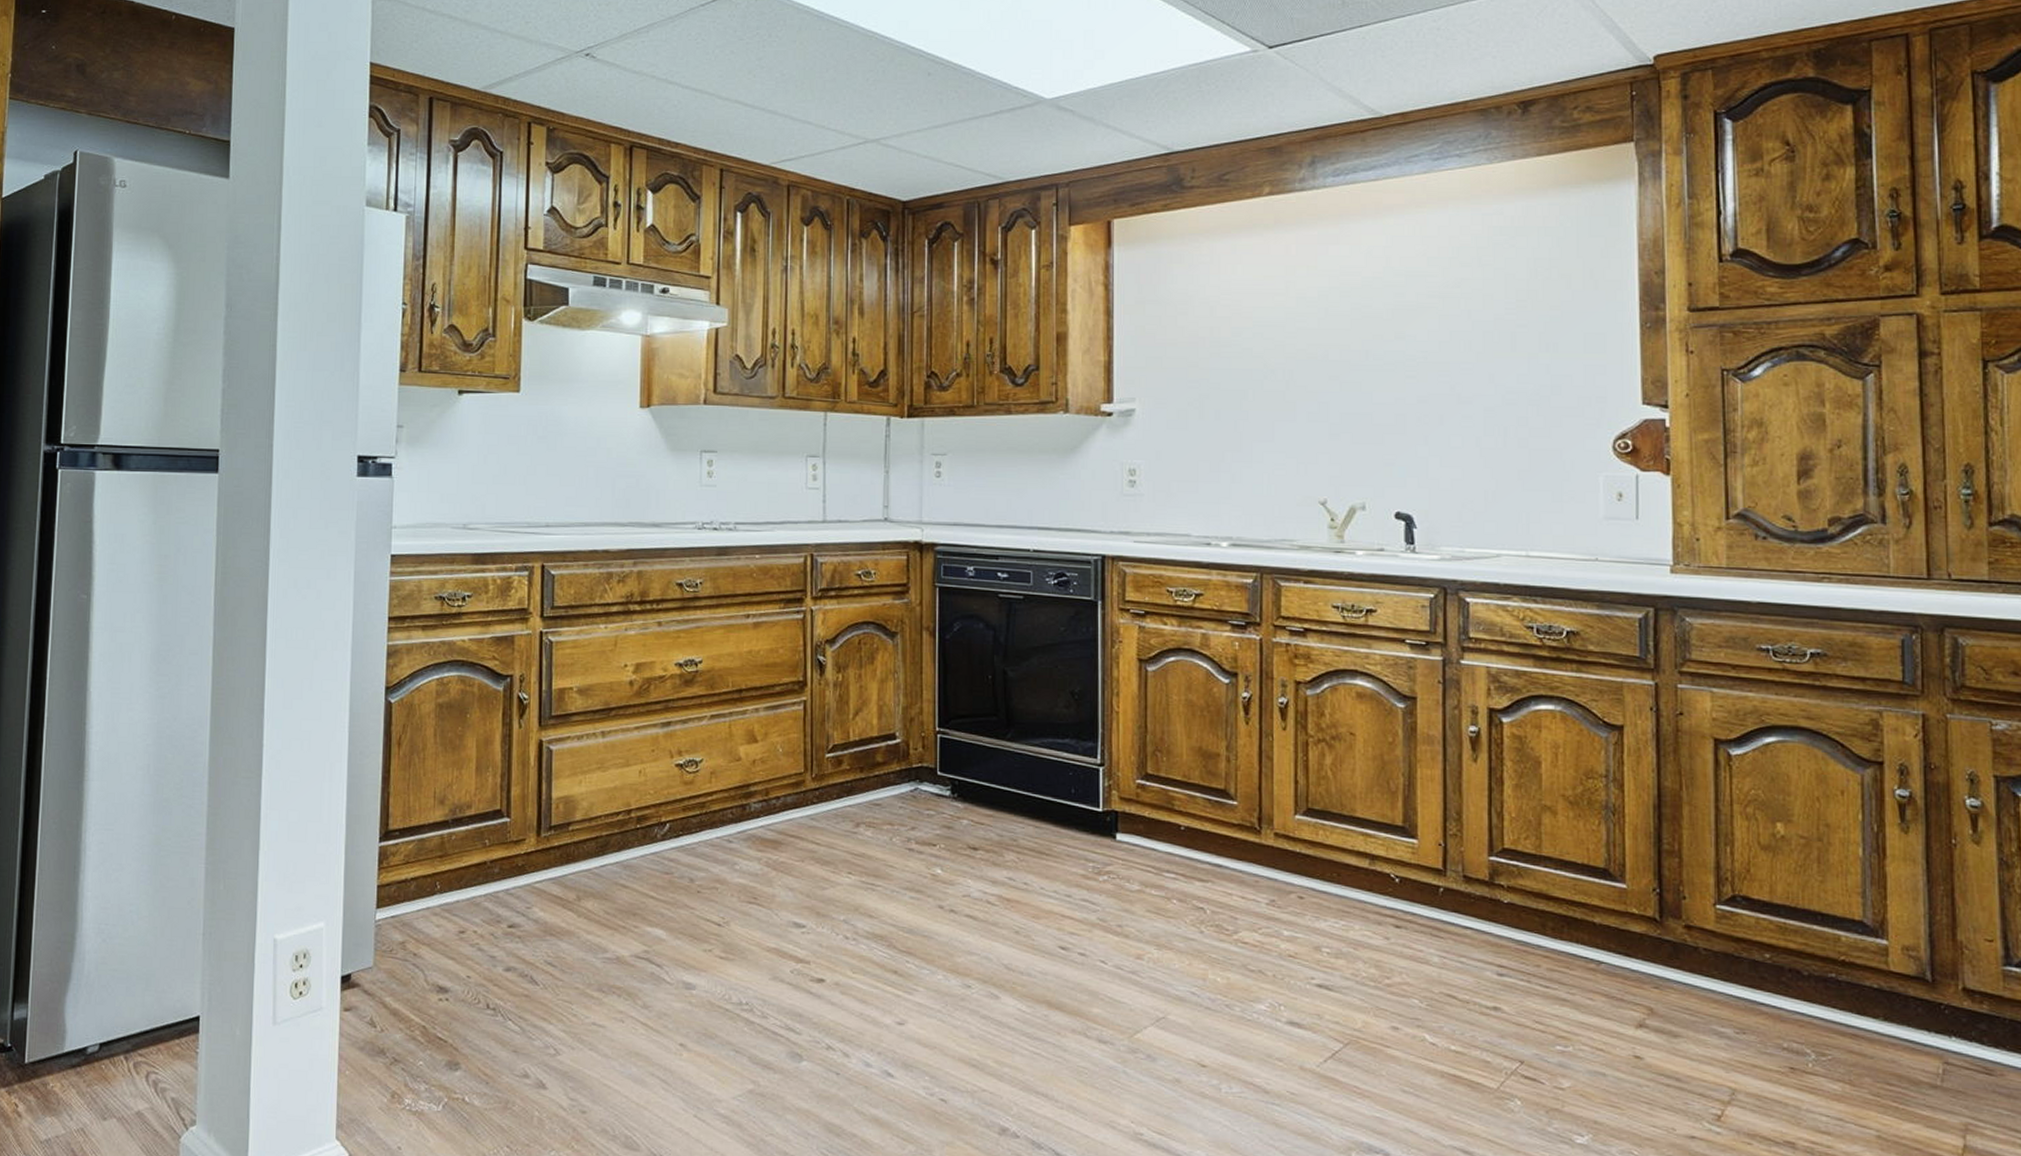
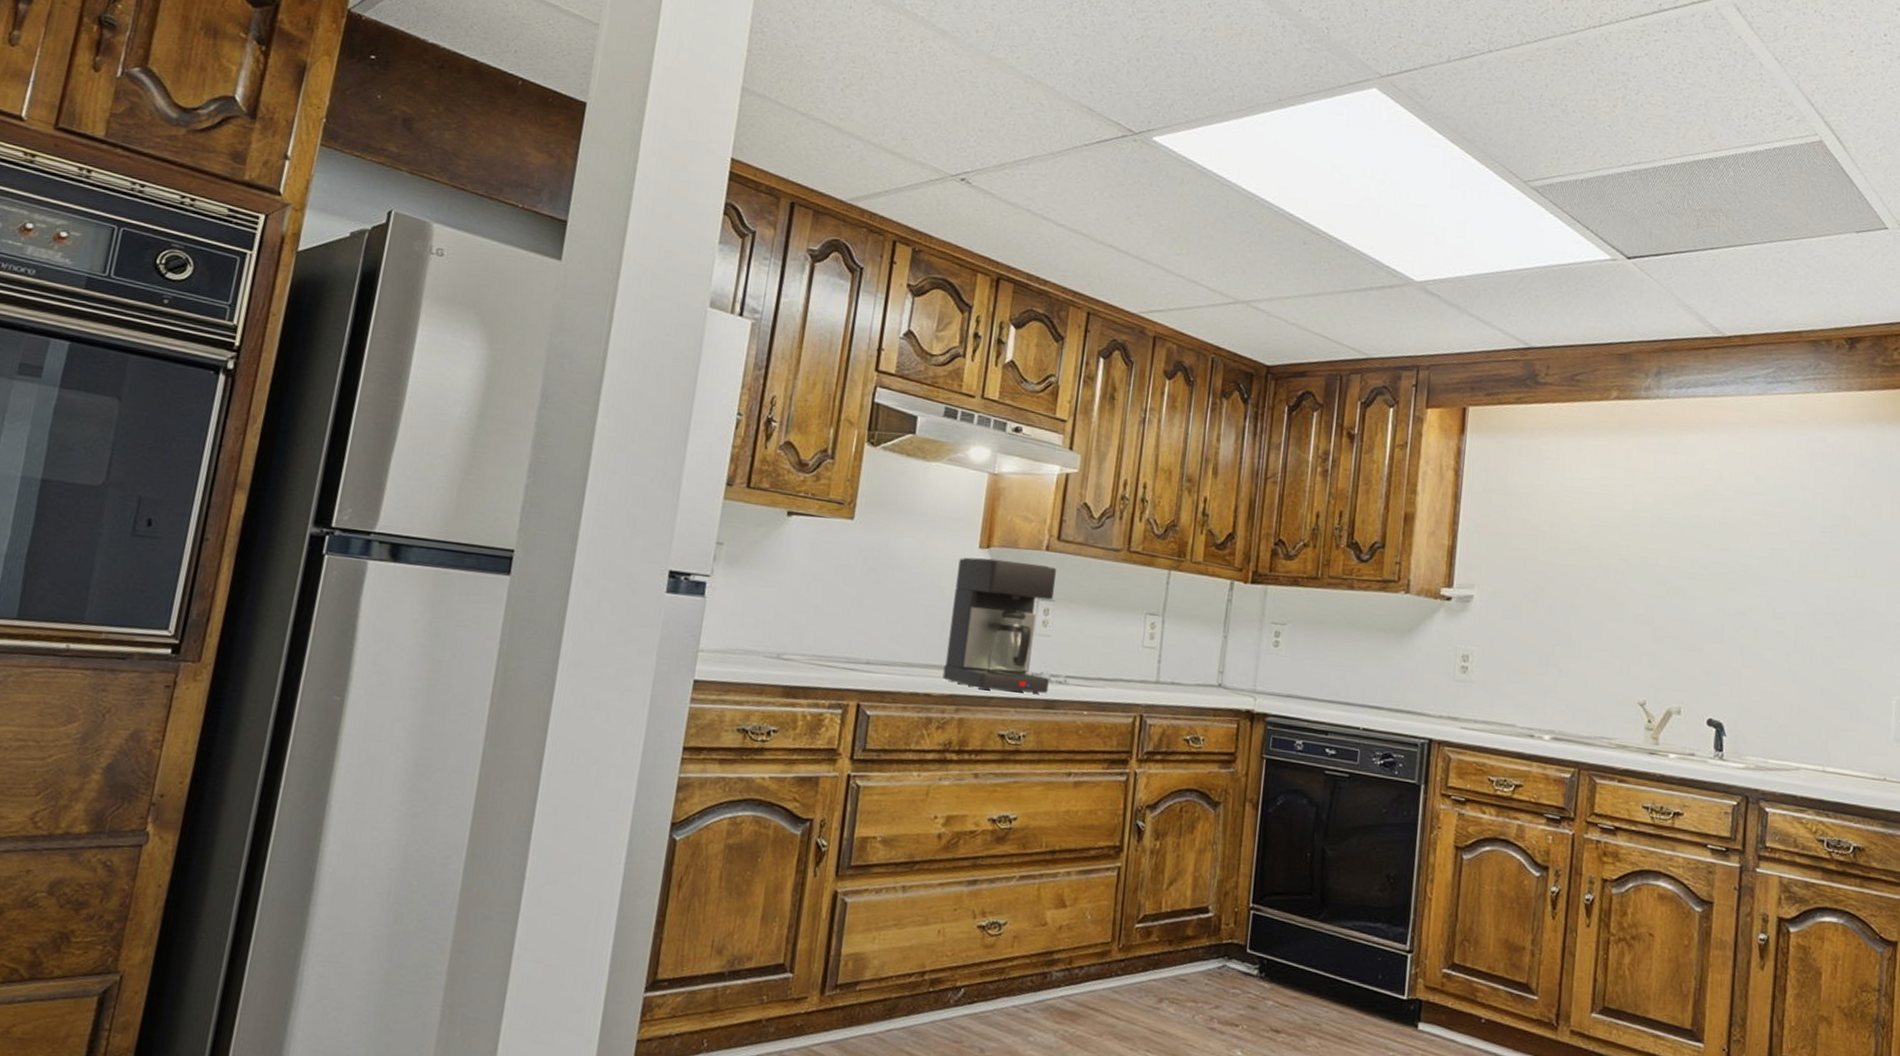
coffee maker: none [618,417,720,543] -> present [942,557,1056,694]

